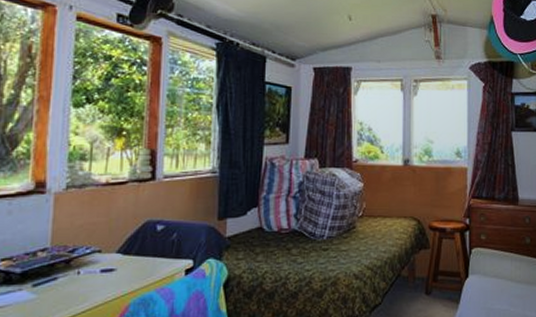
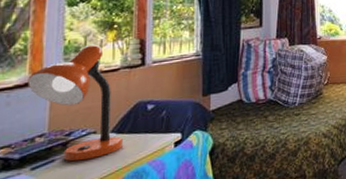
desk lamp: none [30,152,131,281] -> present [27,44,124,162]

